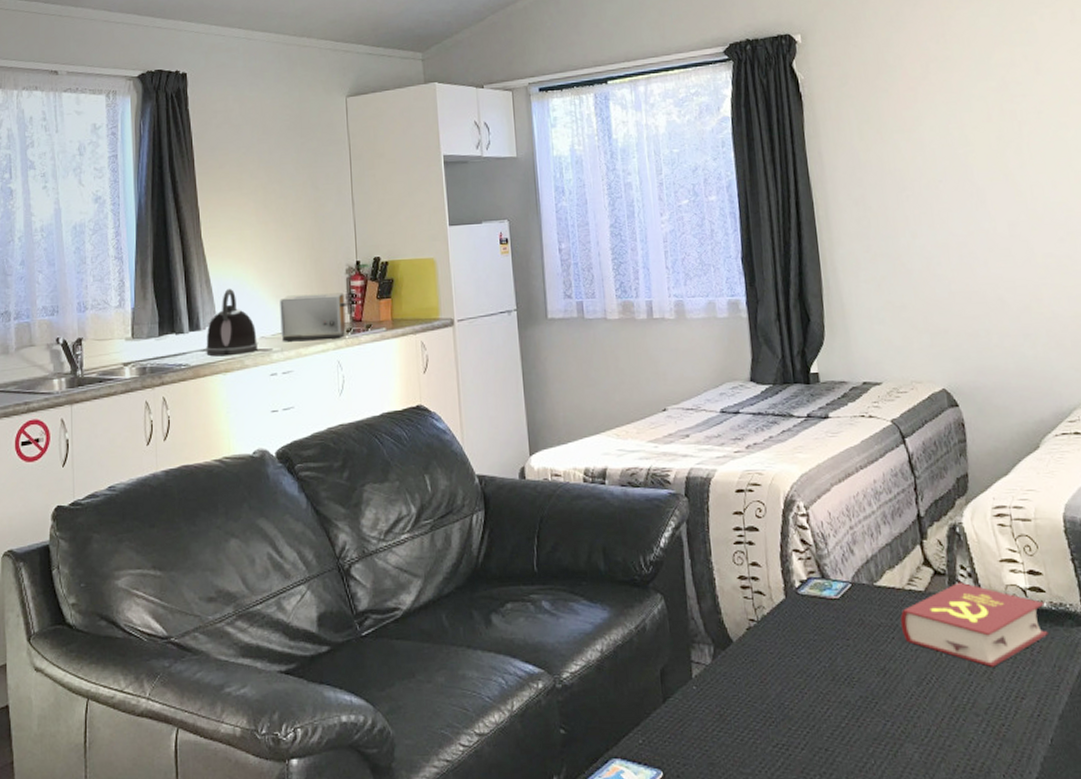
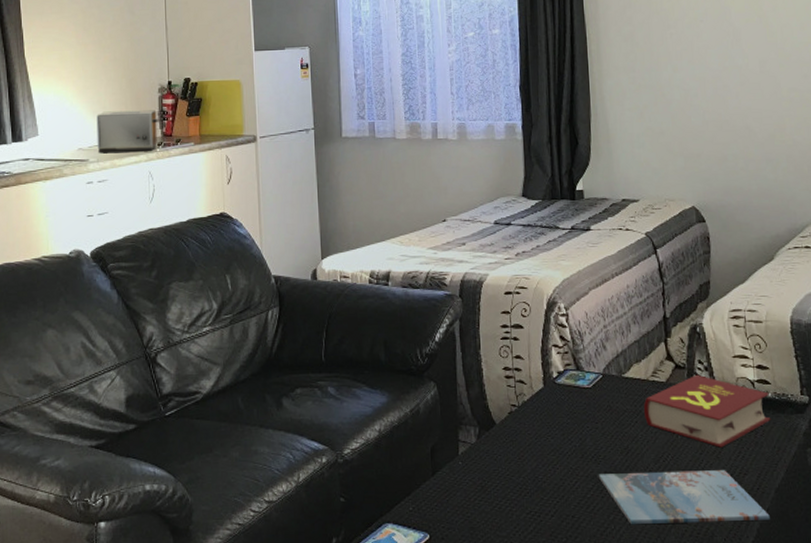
kettle: present [205,288,259,357] -> none [26,103,76,166]
magazine: none [852,693,1055,760] -> present [598,470,770,525]

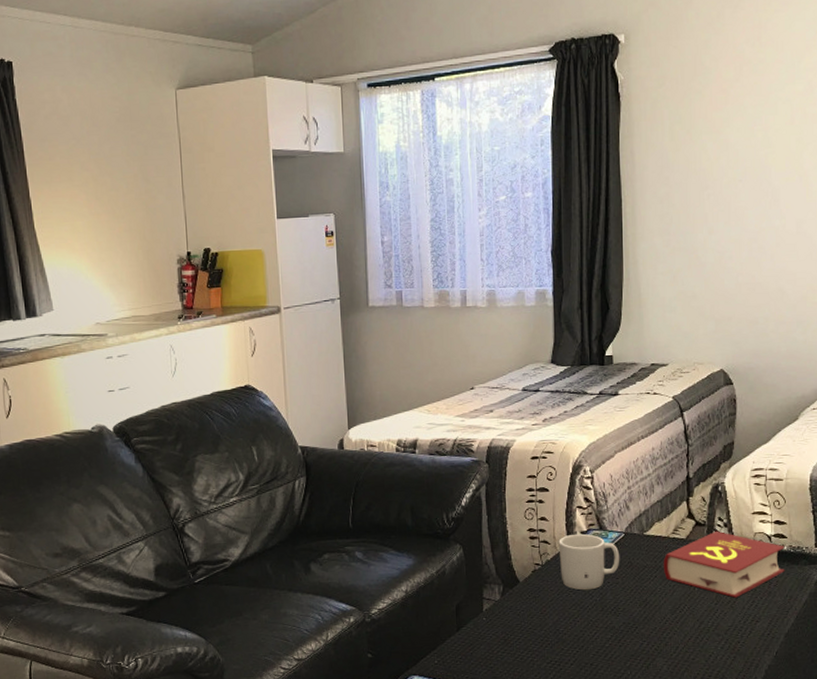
toaster: present [97,110,158,154] -> none [113,282,178,328]
mug: none [535,373,599,435] -> present [558,533,620,591]
magazine: present [598,470,770,525] -> none [617,618,778,671]

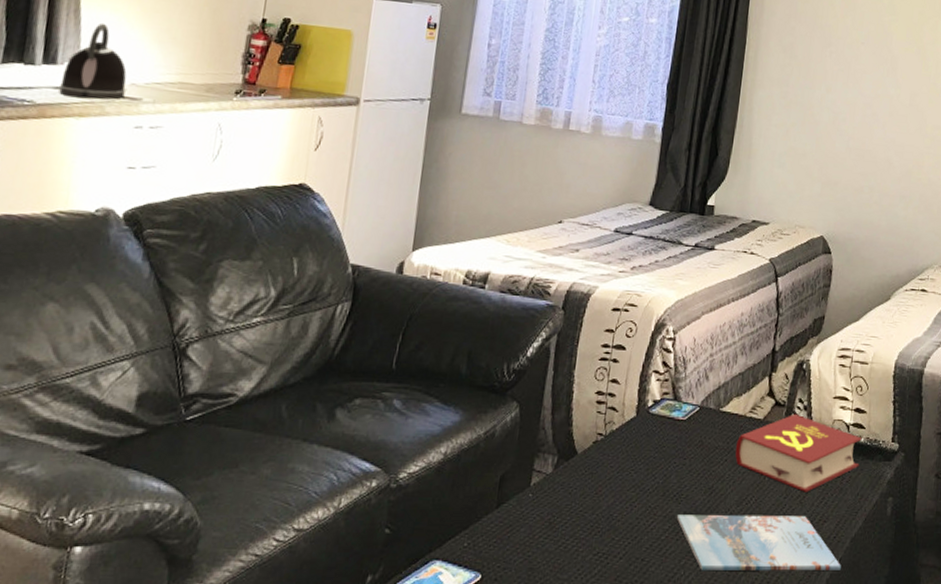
kettle: none [42,277,94,341] -> present [58,23,127,100]
mug: present [558,533,620,591] -> none [624,402,692,470]
magazine: none [617,618,778,671] -> present [676,514,841,571]

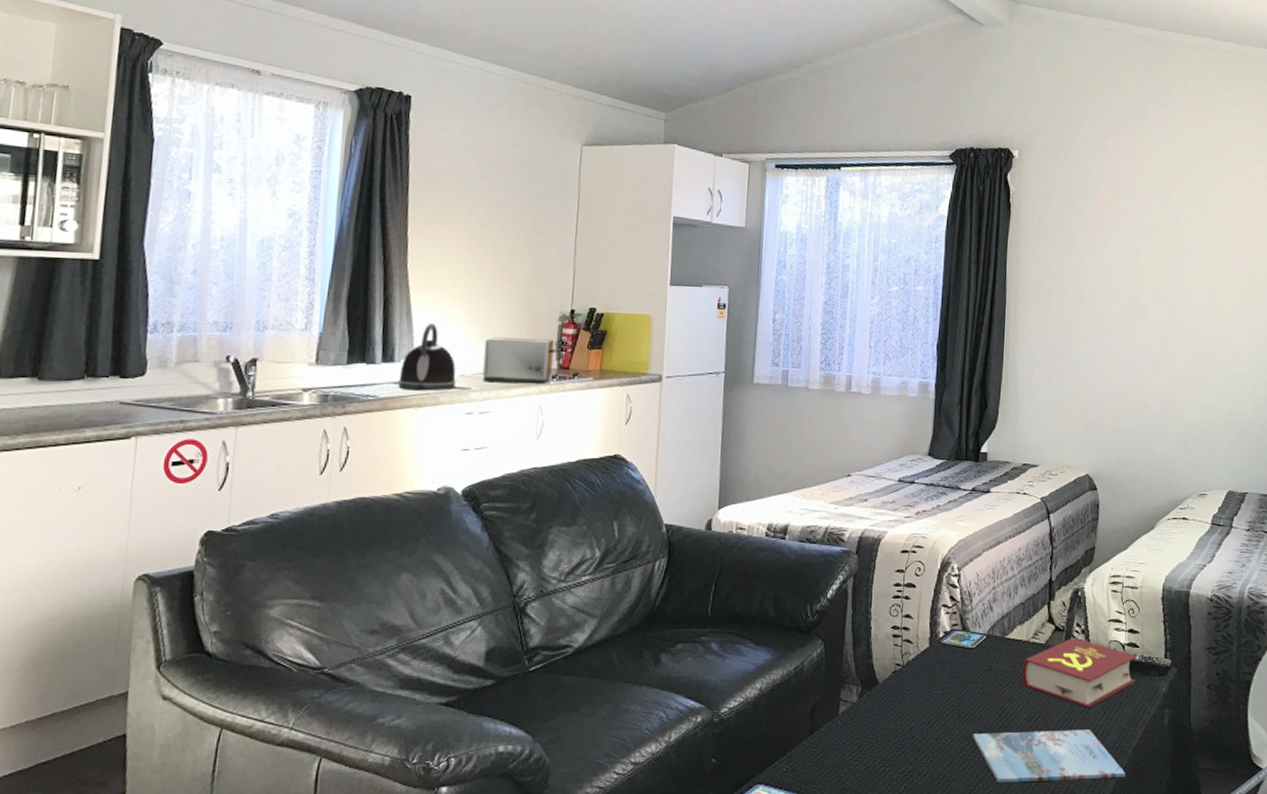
toaster: none [156,43,241,100] -> present [482,336,555,385]

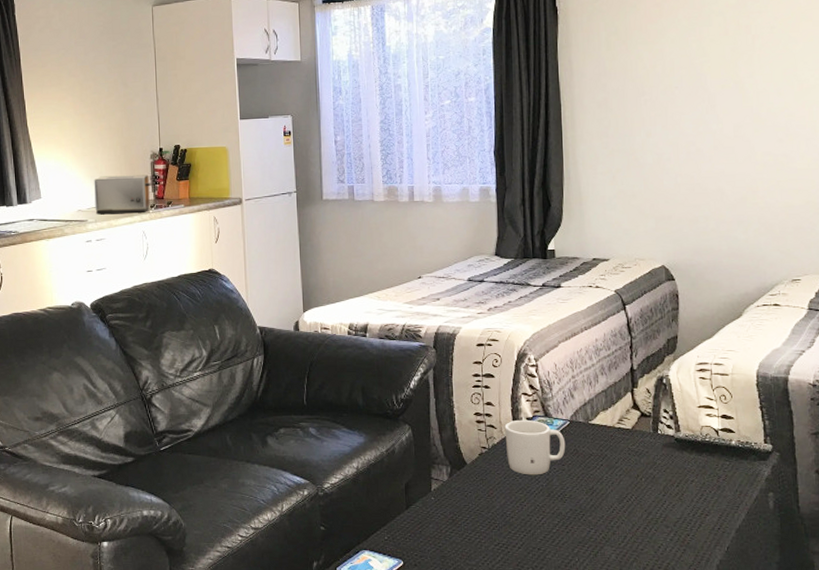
kettle: present [397,322,457,391] -> none [31,169,76,226]
mug: none [920,633,981,695] -> present [504,419,566,475]
magazine: present [972,730,1126,784] -> none [563,510,730,558]
book: present [1021,637,1137,708] -> none [609,422,734,490]

